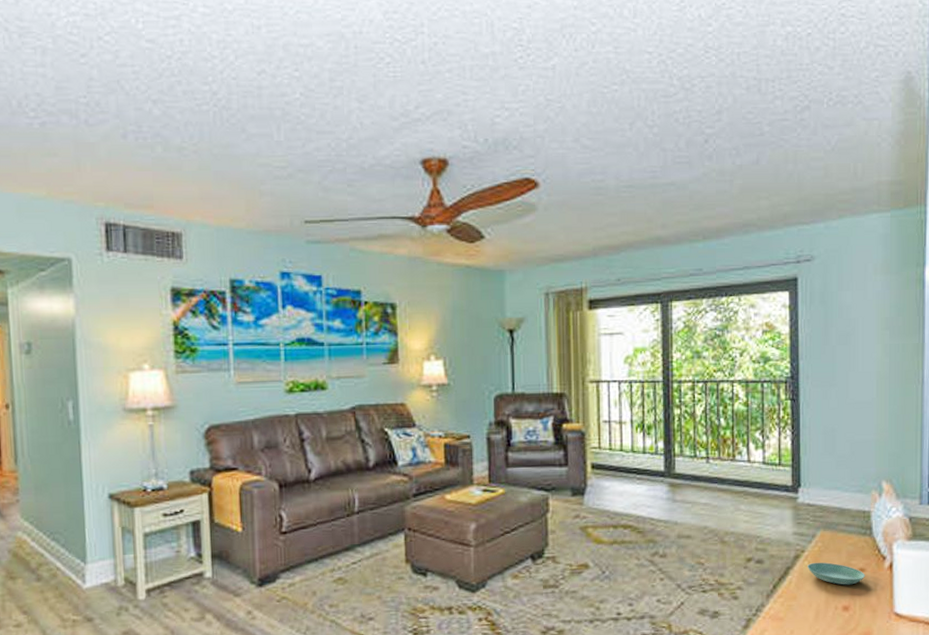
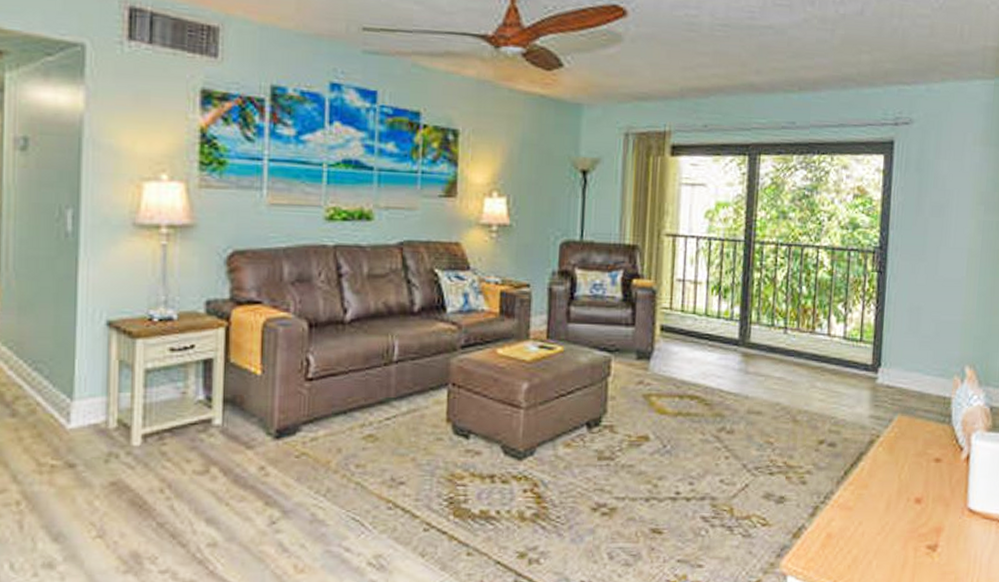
saucer: present [807,562,865,585] -> none [881,449,941,476]

